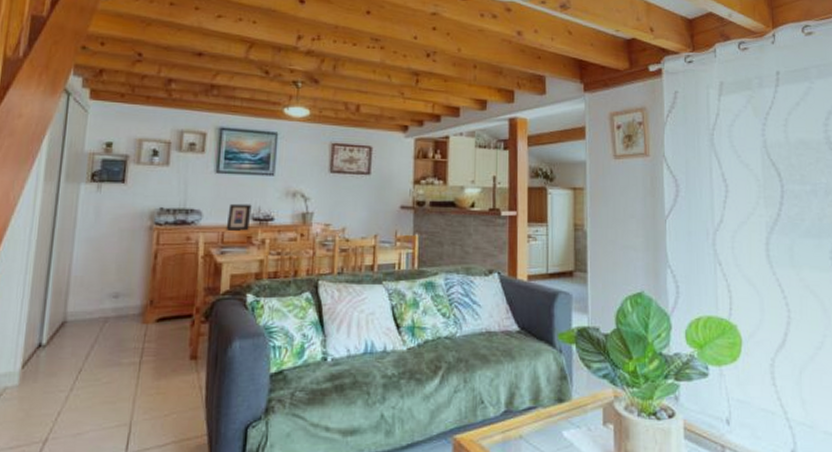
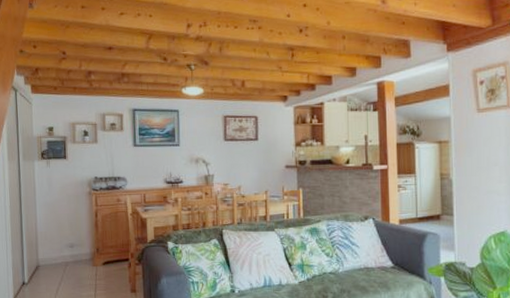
picture frame: present [226,203,252,231] -> none [146,170,165,192]

